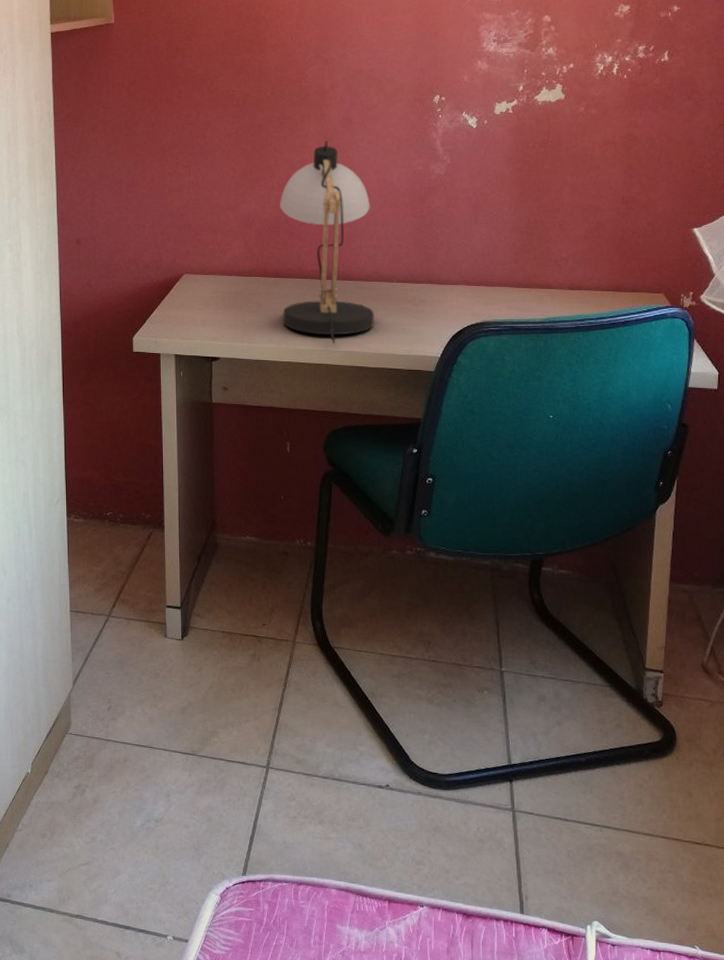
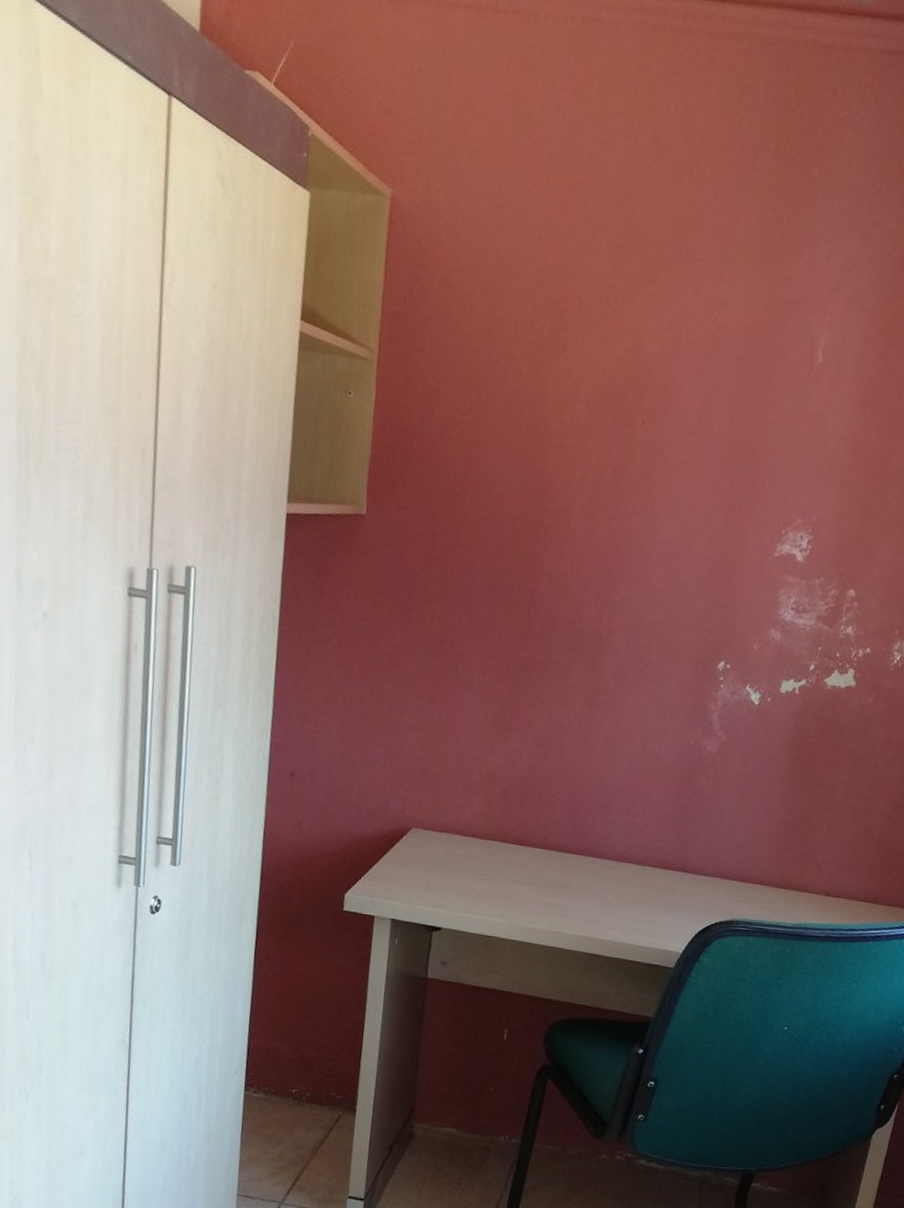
desk lamp: present [280,140,375,344] -> none [518,694,633,927]

